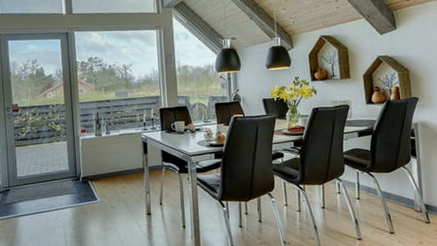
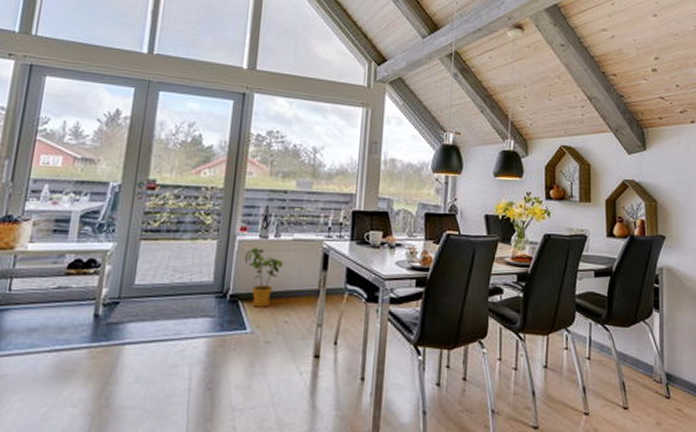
house plant: none [87,143,116,184] -> present [244,247,284,307]

